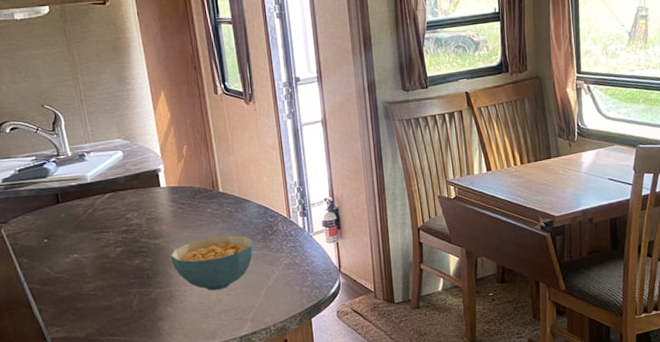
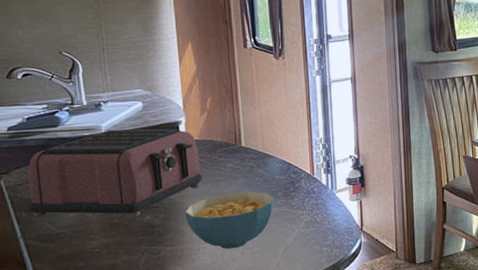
toaster: none [24,176,185,263] -> present [28,128,203,218]

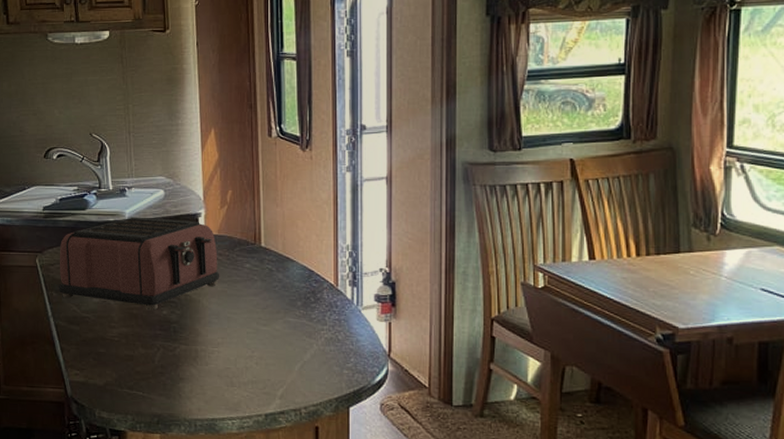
cereal bowl: present [184,191,275,249] -> none [200,296,293,357]

